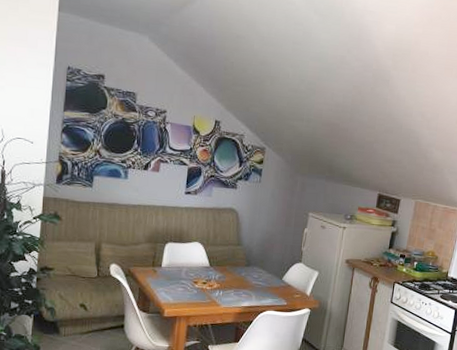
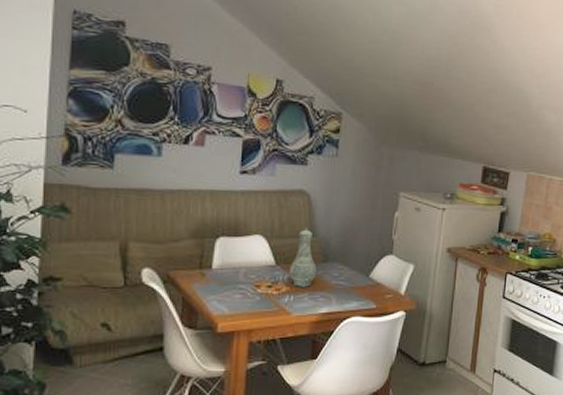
vase: none [219,238,241,285] -> present [288,227,317,287]

